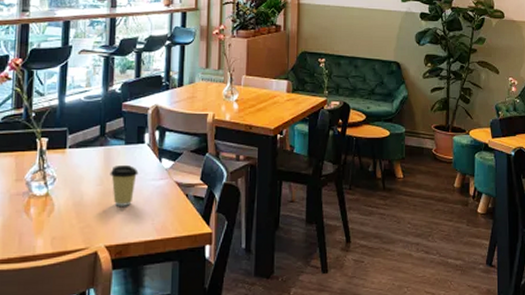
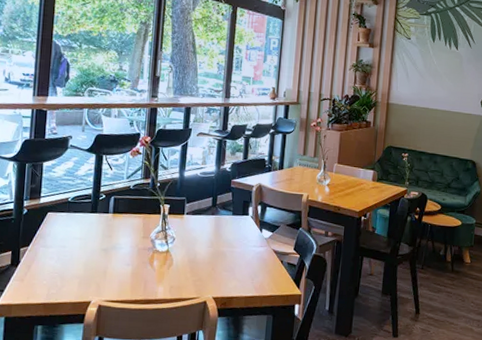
coffee cup: present [110,164,139,206] -> none [219,231,243,266]

